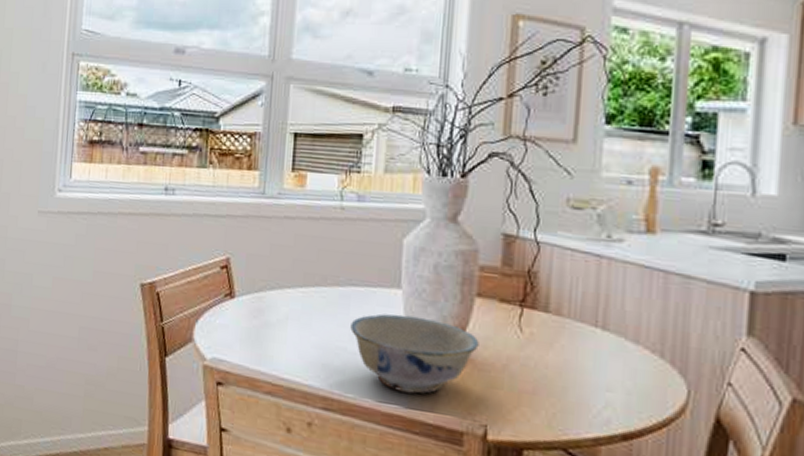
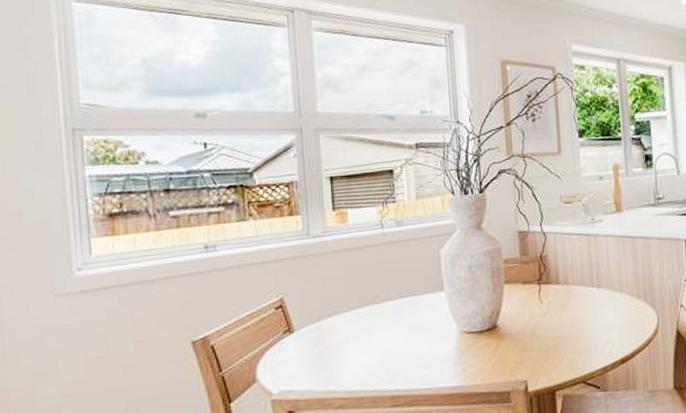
ceramic bowl: present [350,314,479,394] -> none [406,310,512,374]

